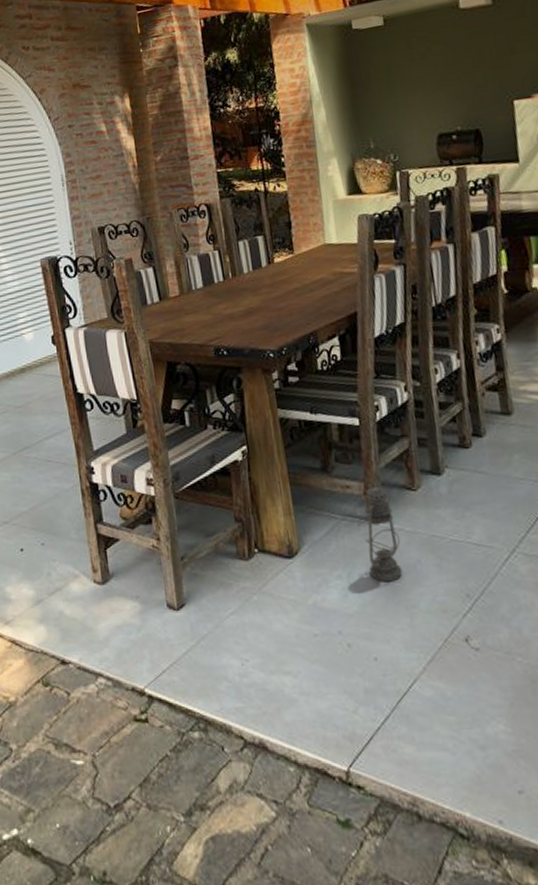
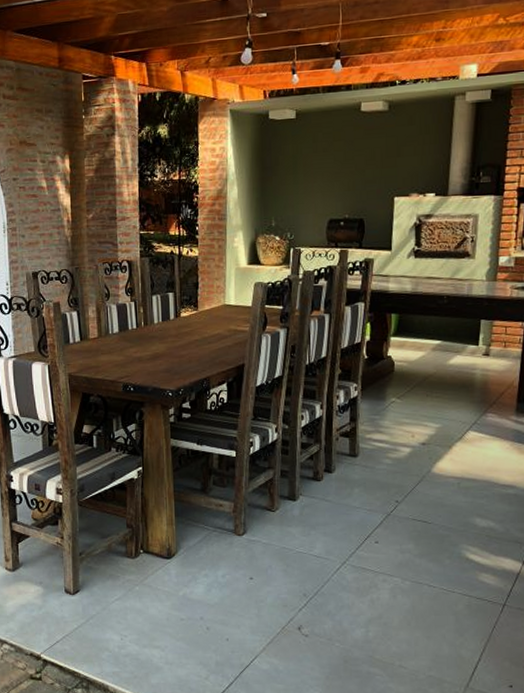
lantern: present [357,484,403,581] -> none [225,505,258,580]

